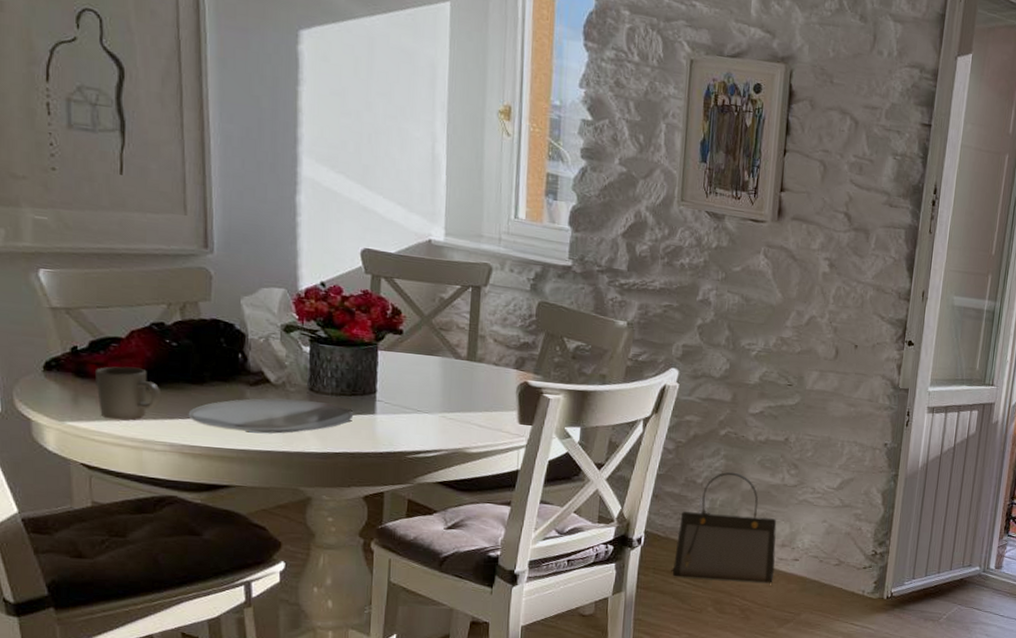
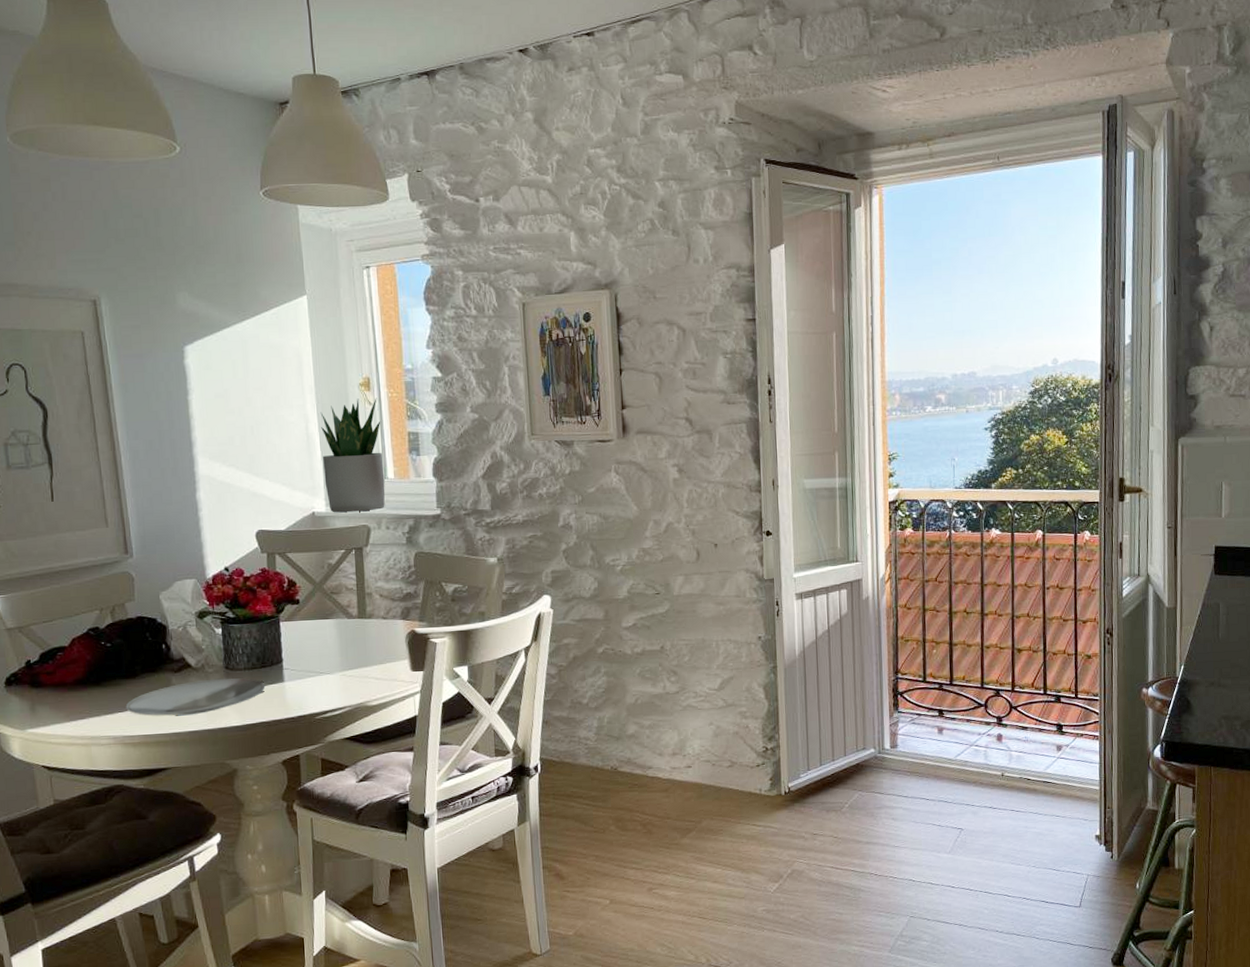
mug: present [94,366,162,420] -> none [46,671,103,722]
planter: none [446,126,518,250] -> present [320,398,385,513]
handbag: present [673,472,777,583] -> none [571,687,670,800]

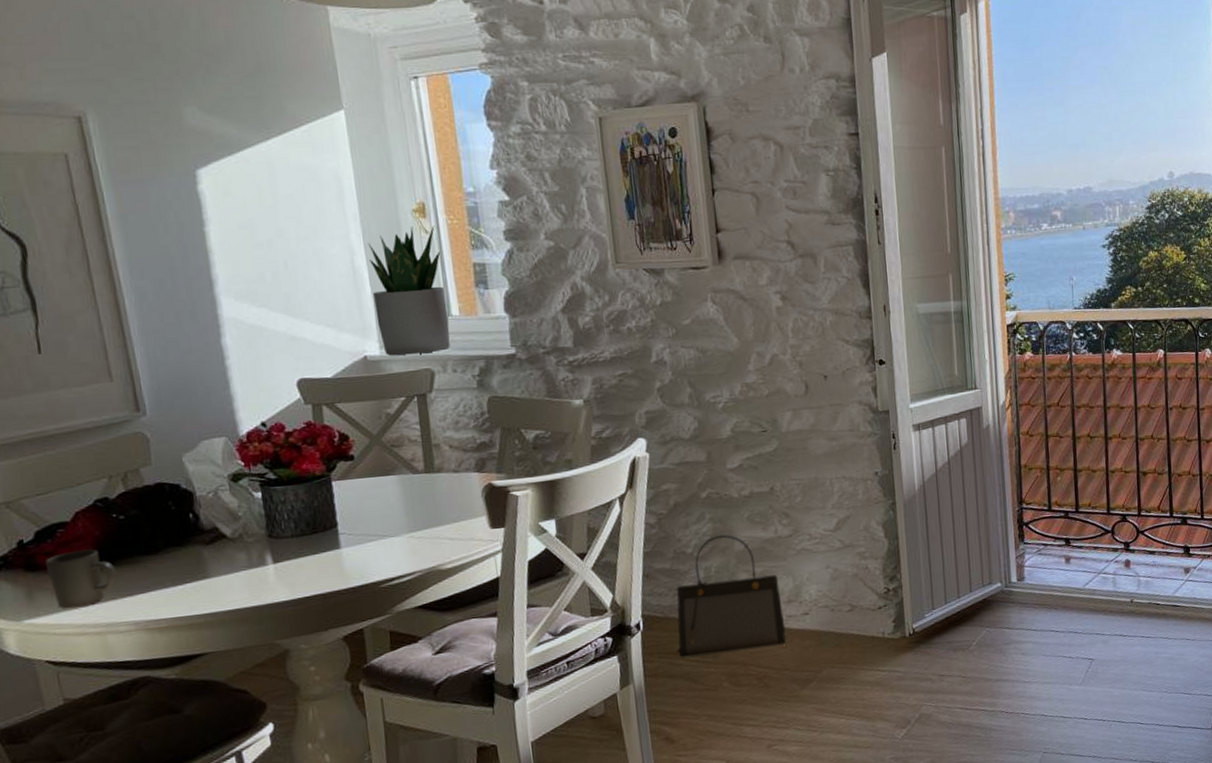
mug: none [46,671,103,722] -> present [44,549,118,609]
plate: present [125,678,266,717] -> none [147,546,318,597]
handbag: none [571,687,670,800] -> present [676,534,787,658]

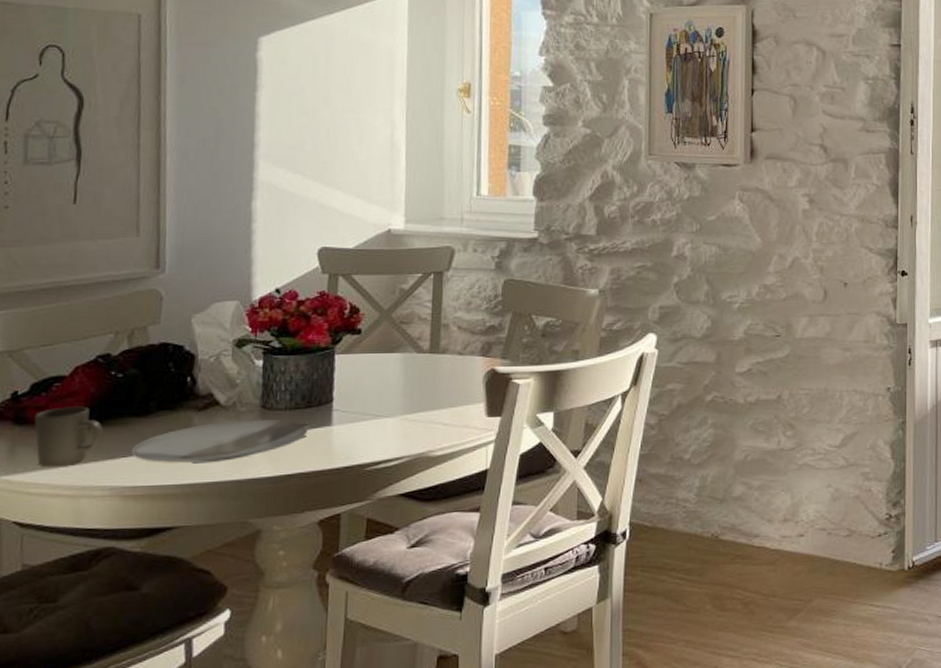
plate: none [147,546,318,597] -> present [131,419,309,464]
planter: present [367,225,450,356] -> none [406,105,479,231]
handbag: present [676,534,787,658] -> none [664,441,778,573]

